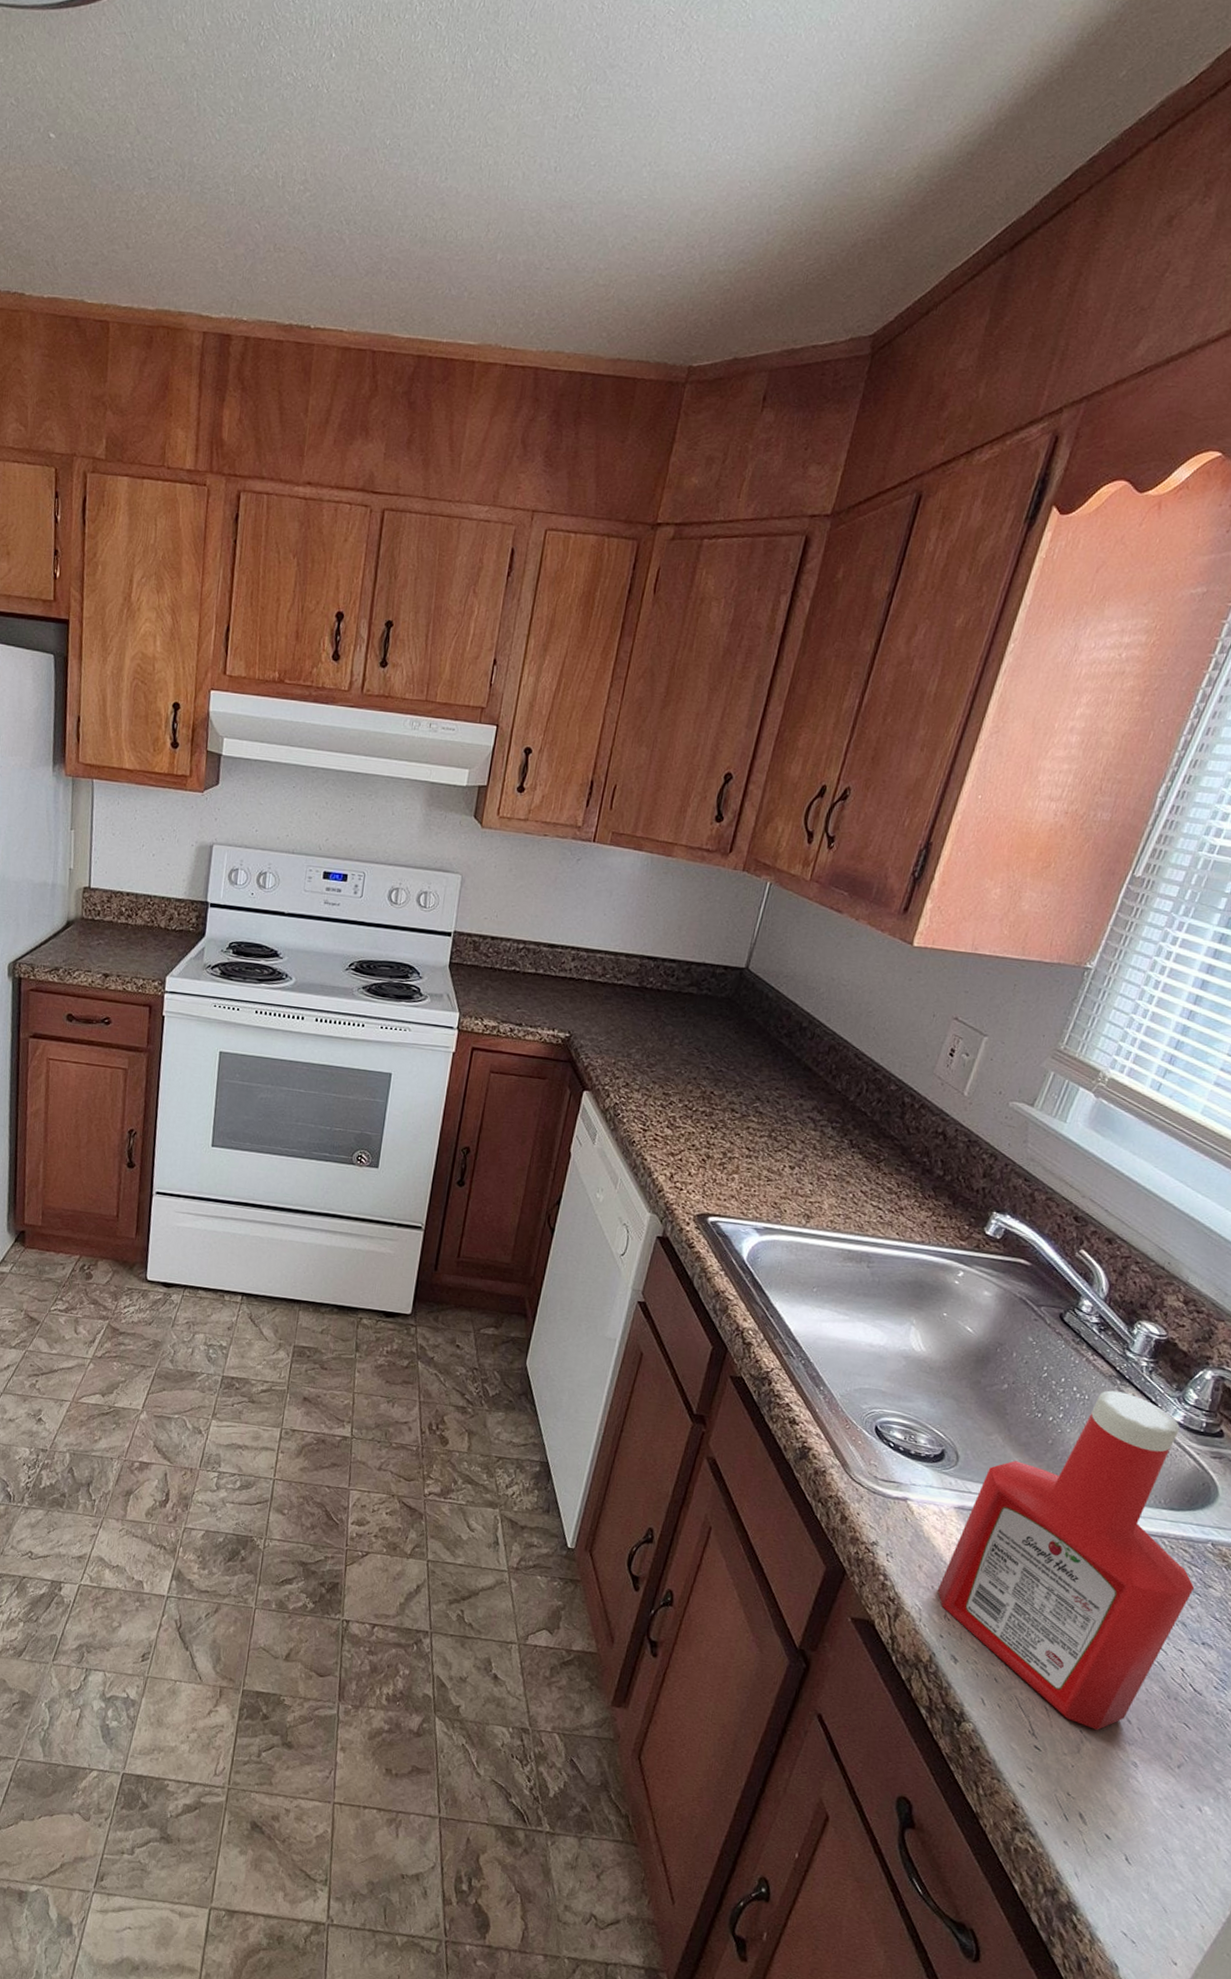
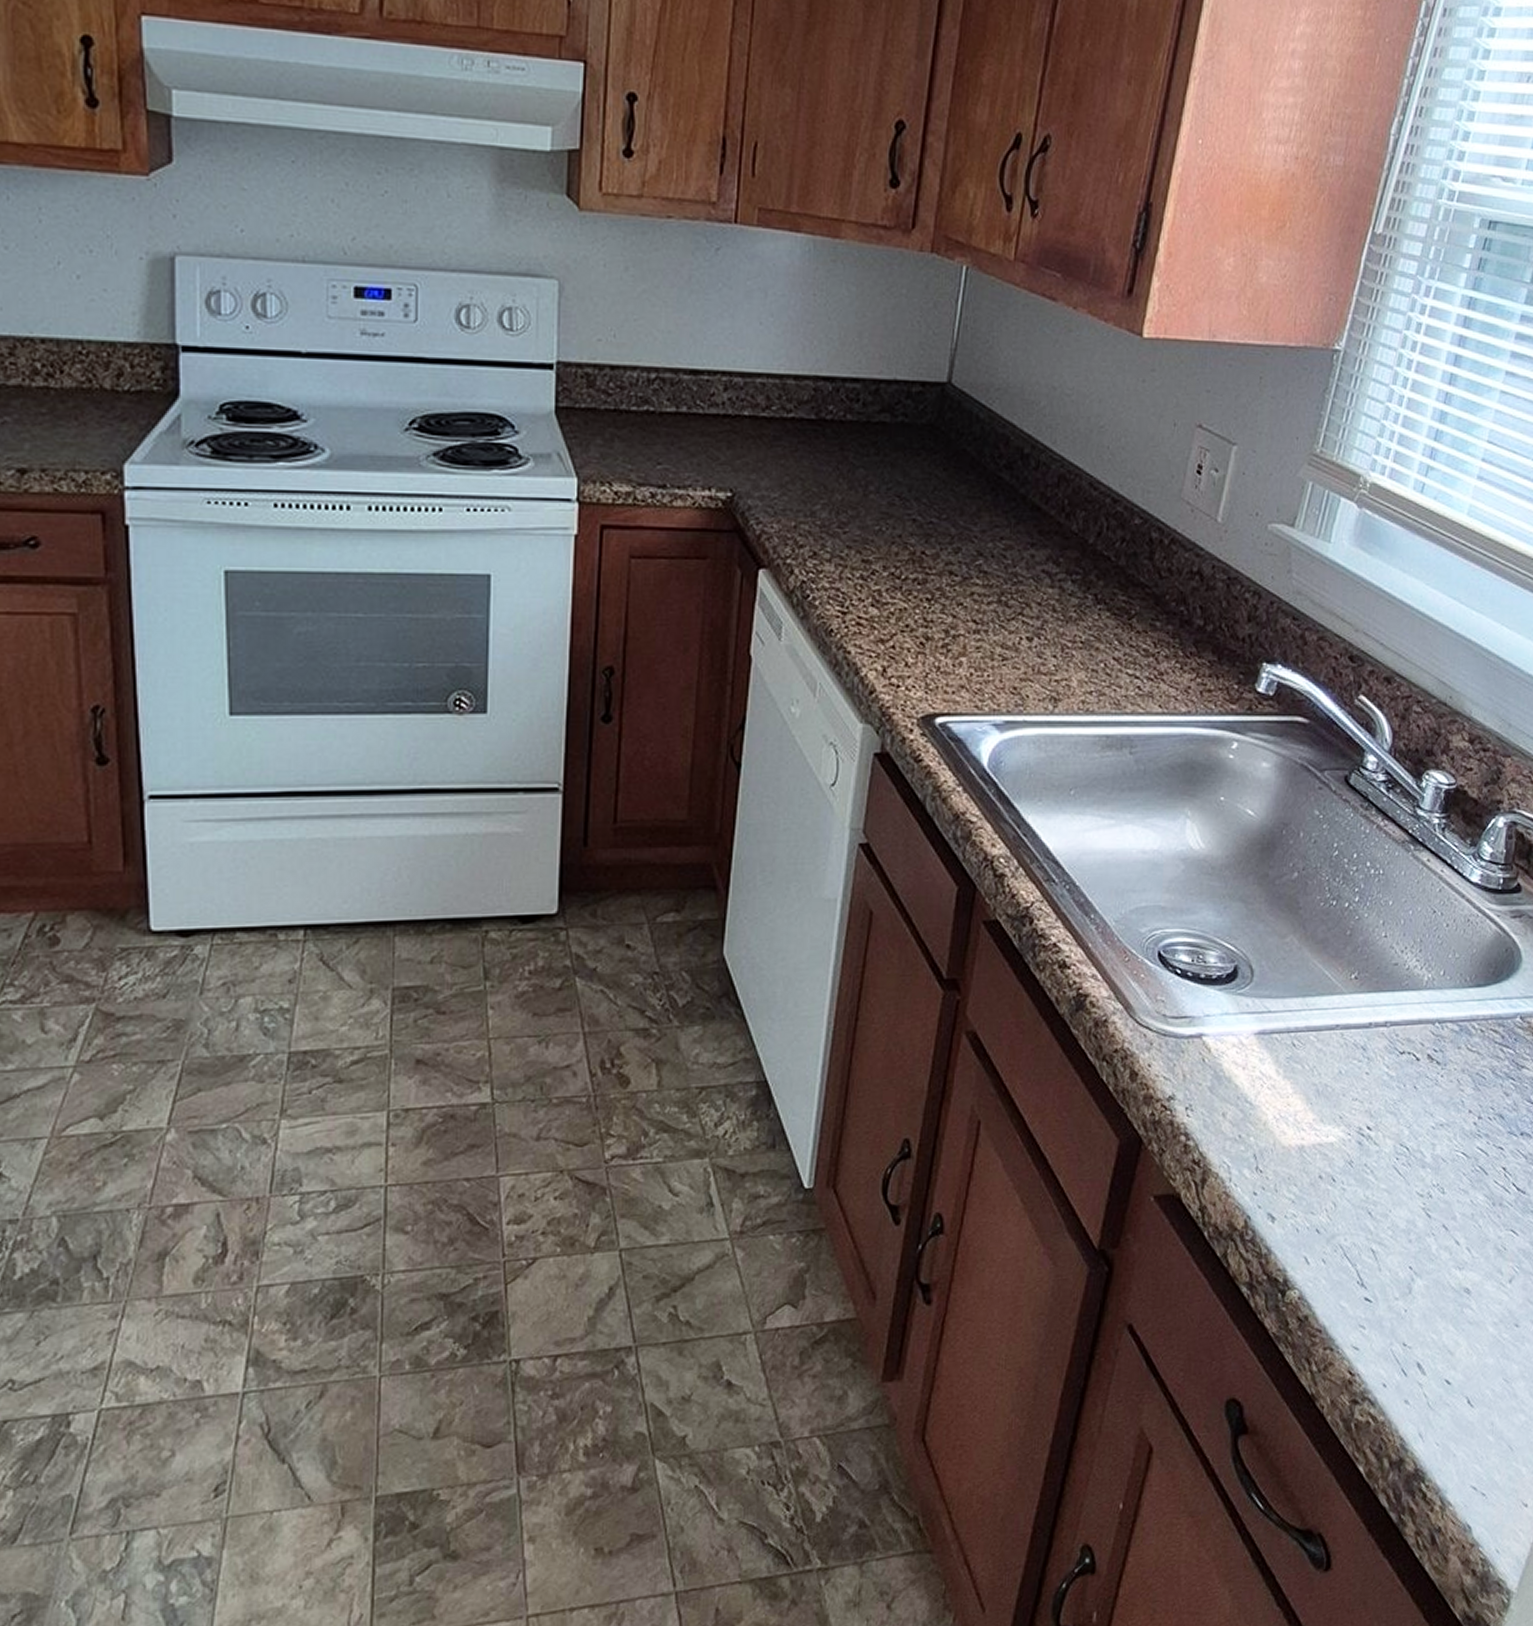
ketchup bottle: present [938,1390,1195,1730] -> none [1246,858,1509,1262]

